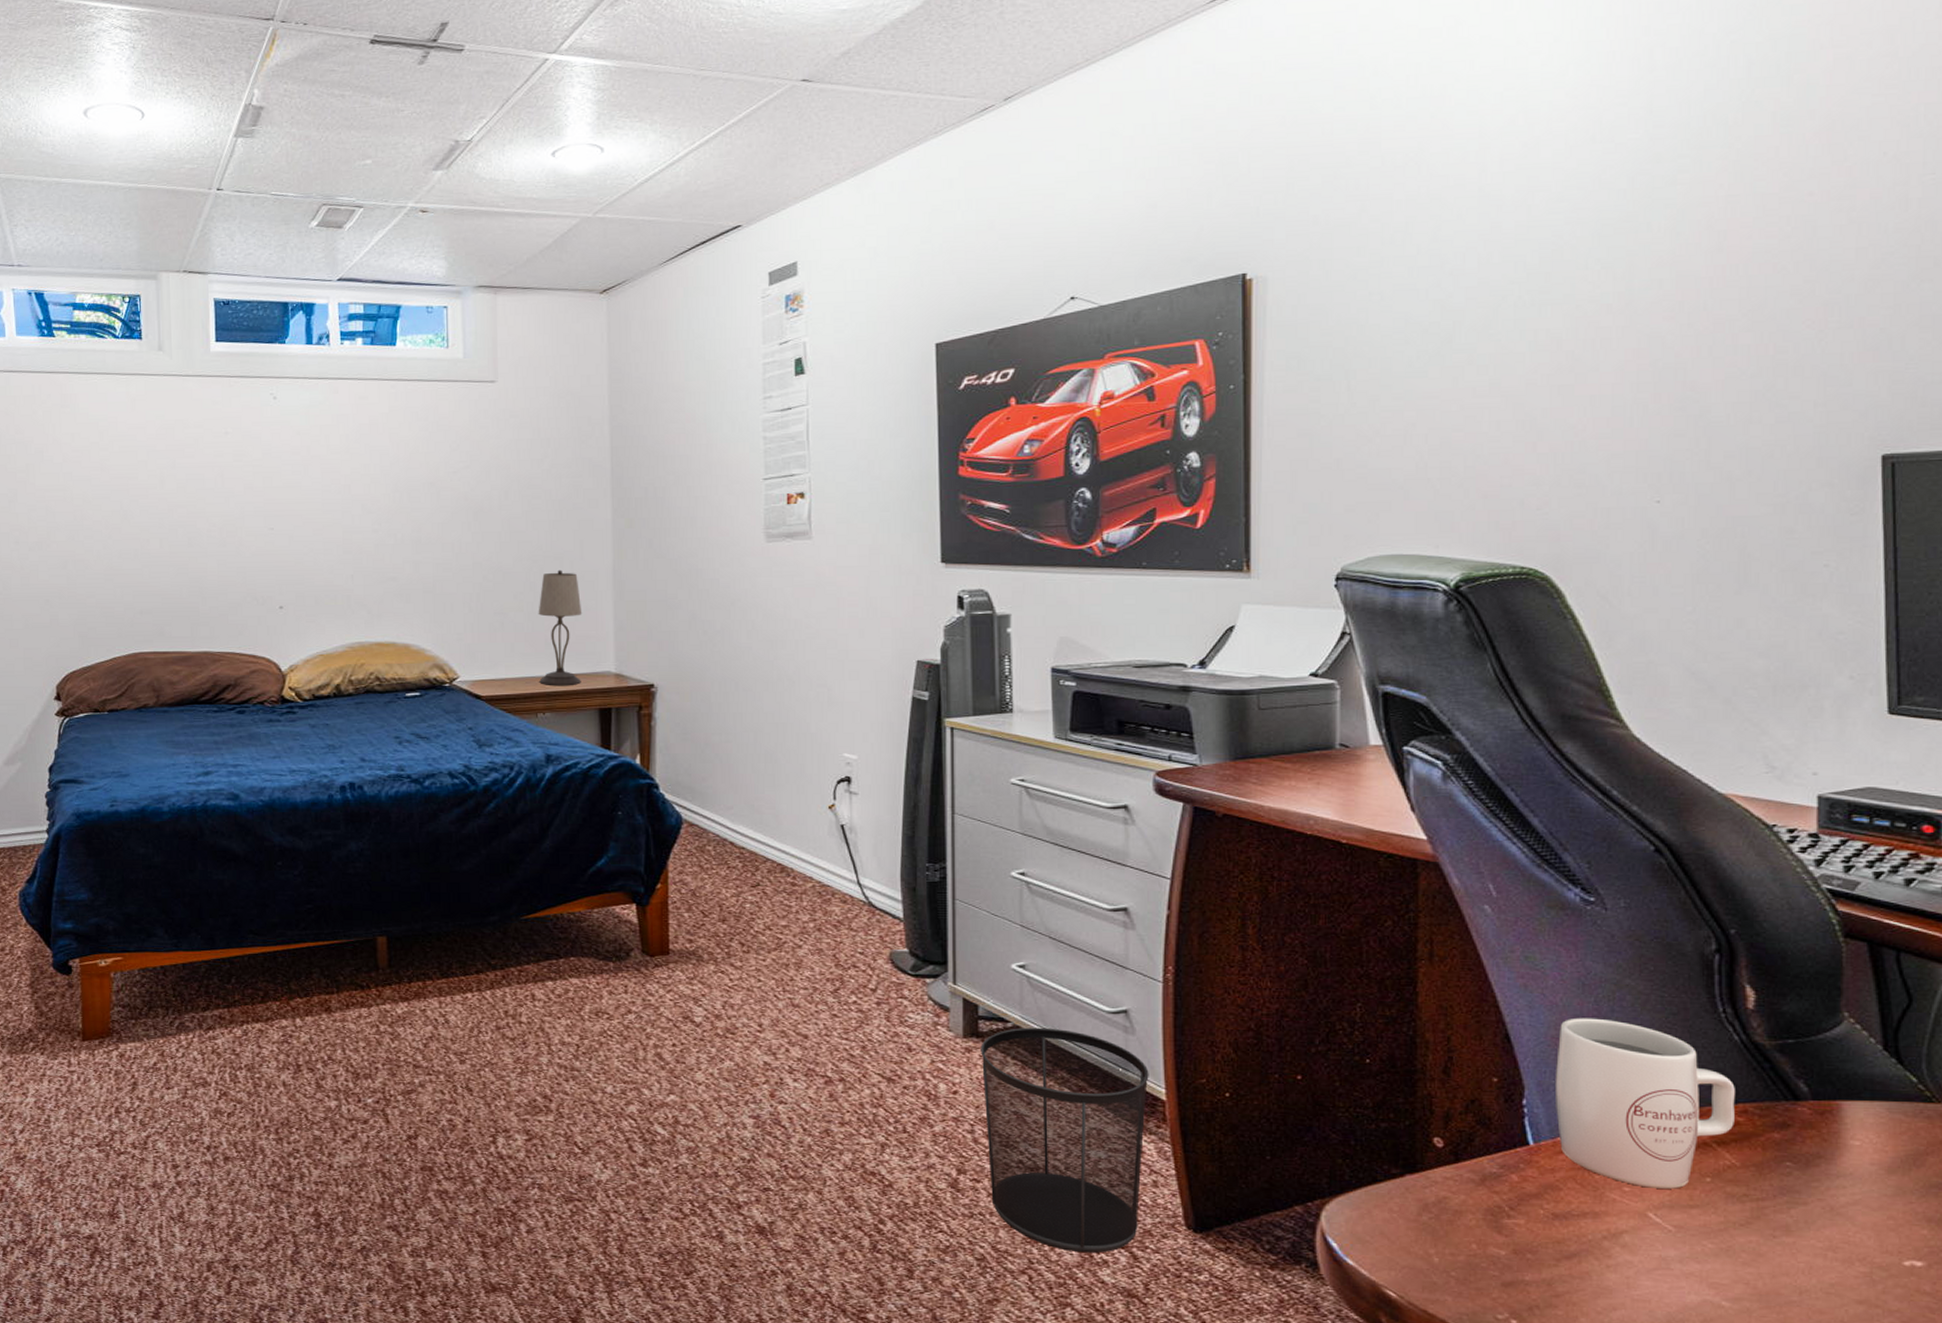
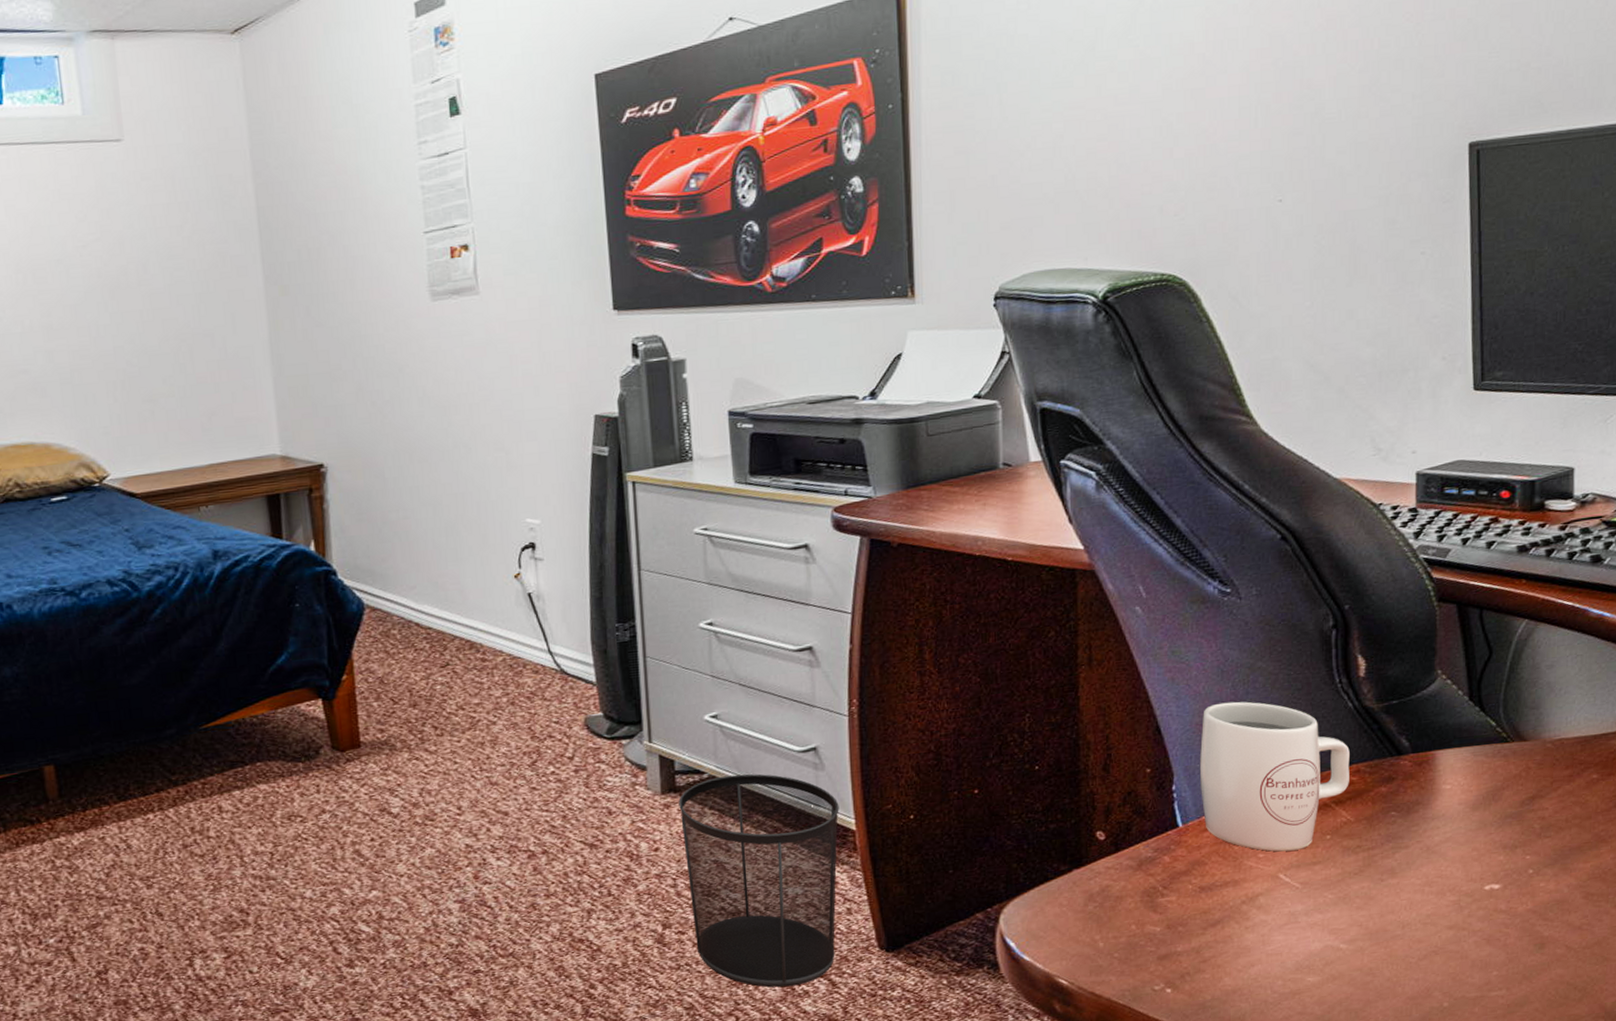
table lamp: present [538,569,582,686] -> none [191,347,245,475]

